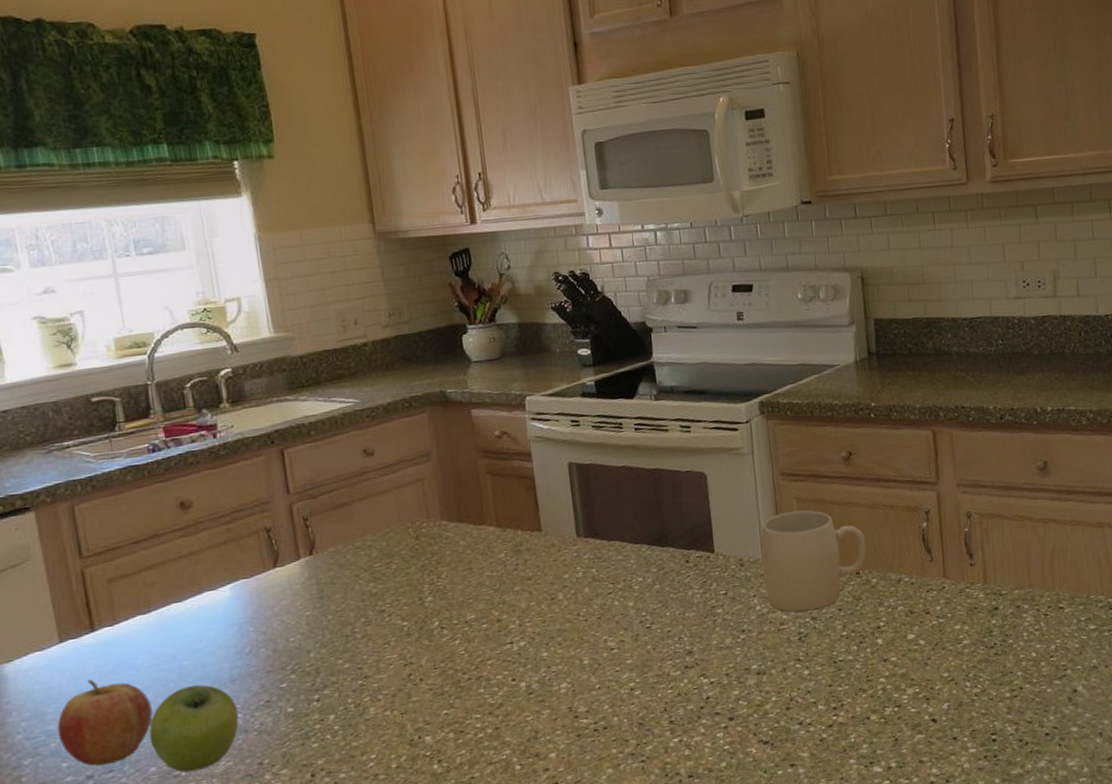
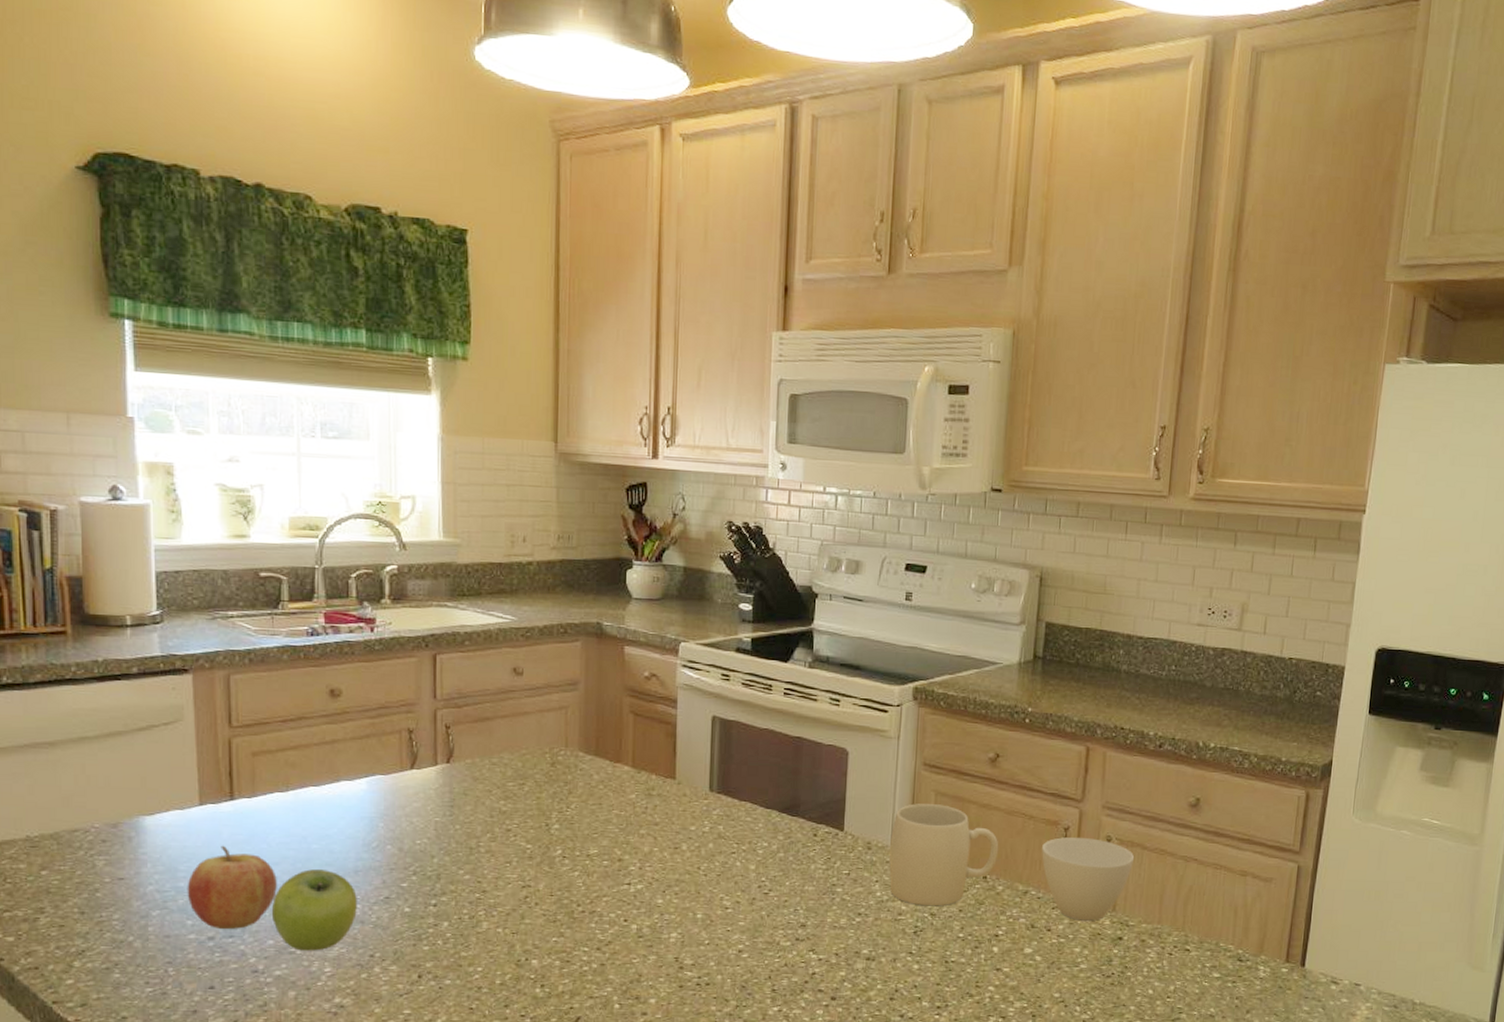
cup: none [907,517,996,599] -> present [1041,837,1135,921]

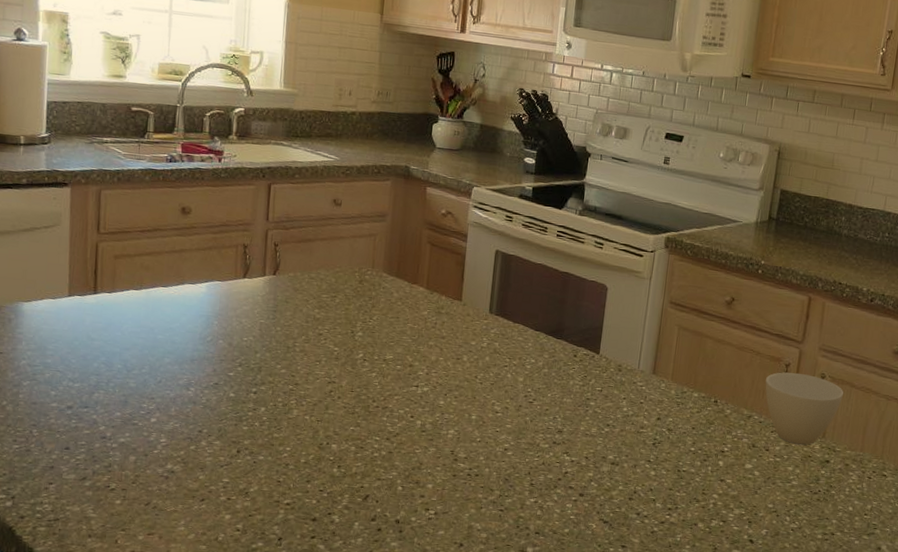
fruit: present [187,845,277,930] -> none [52,330,127,401]
fruit: present [271,869,357,951] -> none [120,356,192,424]
mug: present [889,804,999,907] -> none [635,335,730,424]

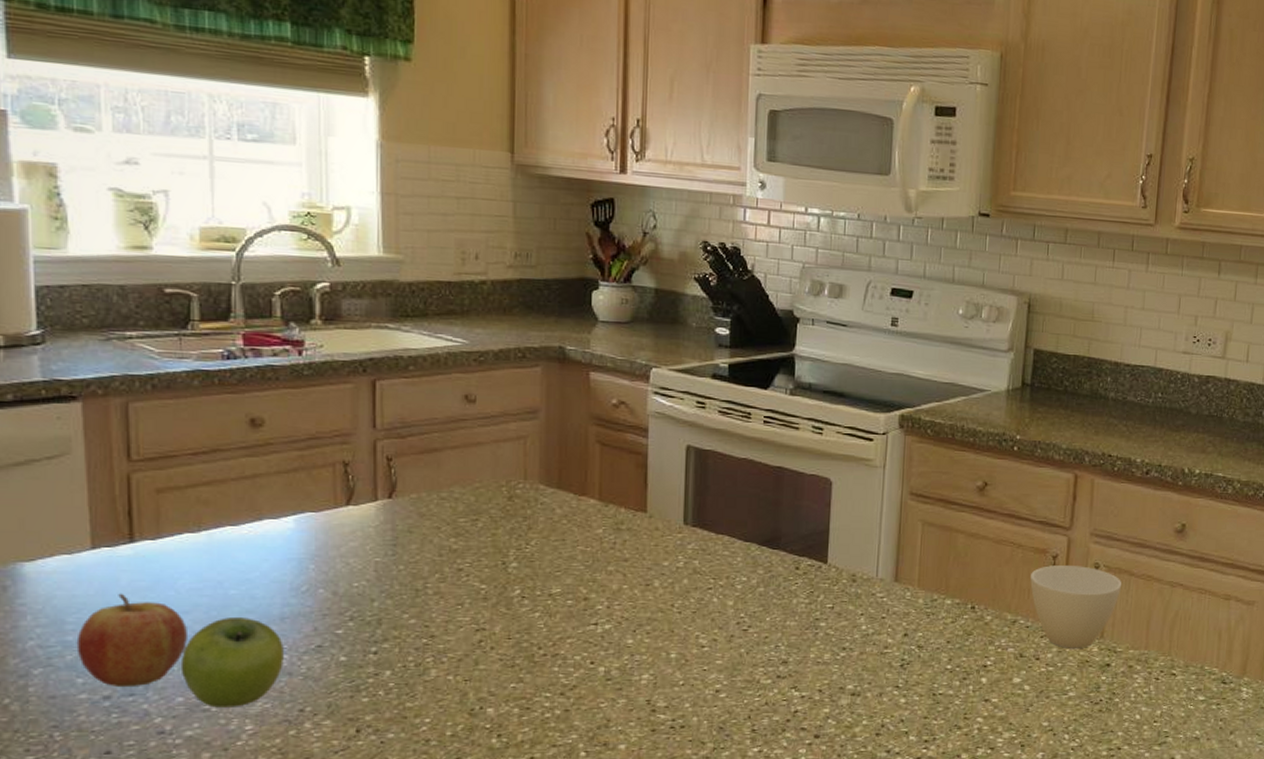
fruit: none [52,330,127,401] -> present [76,593,187,688]
fruit: none [120,356,192,424] -> present [180,618,284,708]

